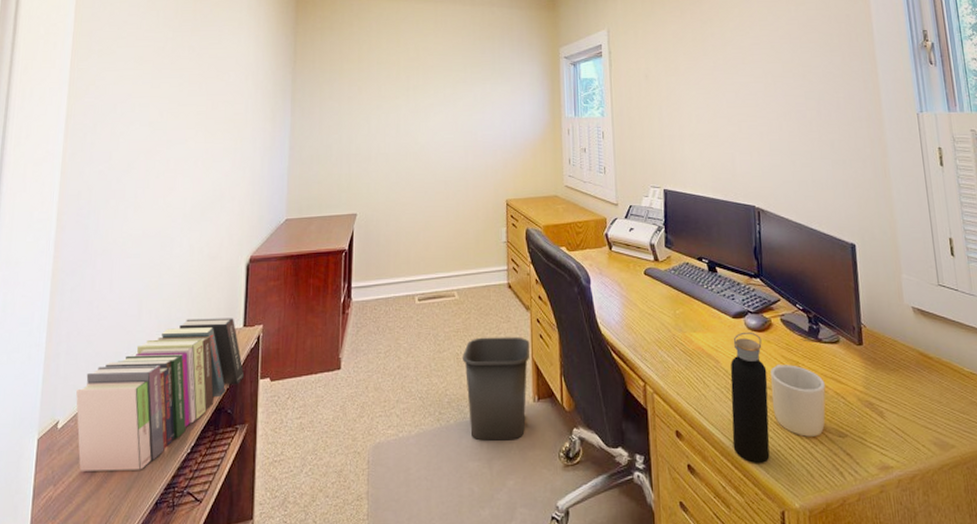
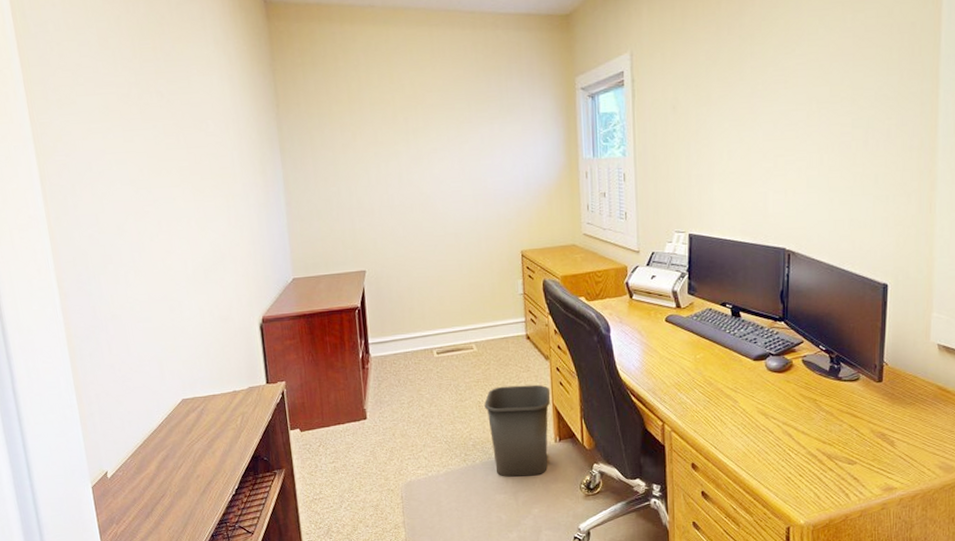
books: present [76,318,245,471] -> none [117,376,275,512]
water bottle: present [730,331,770,463] -> none [745,373,784,489]
mug: present [770,363,826,437] -> none [786,401,840,465]

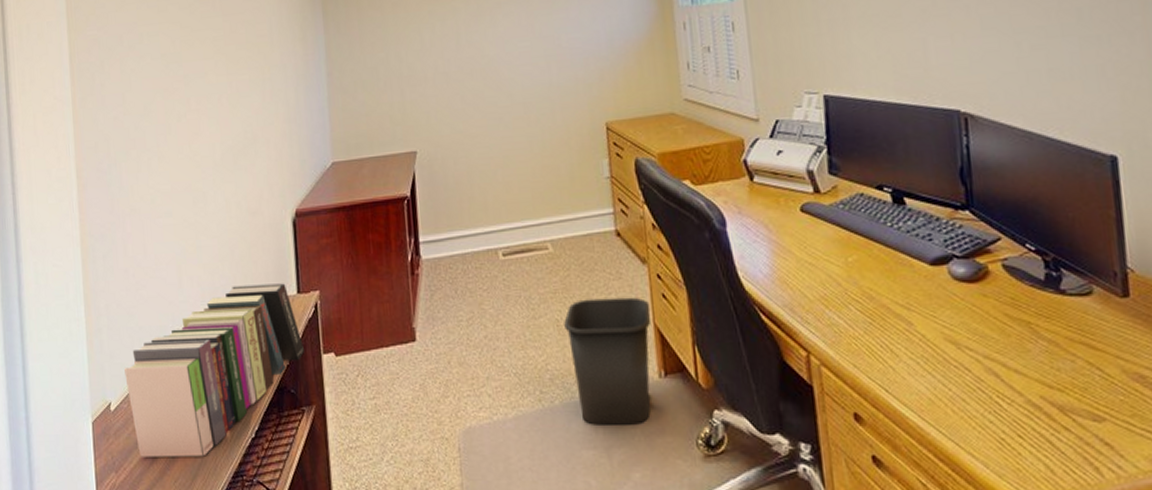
books: none [117,376,275,512] -> present [124,283,305,457]

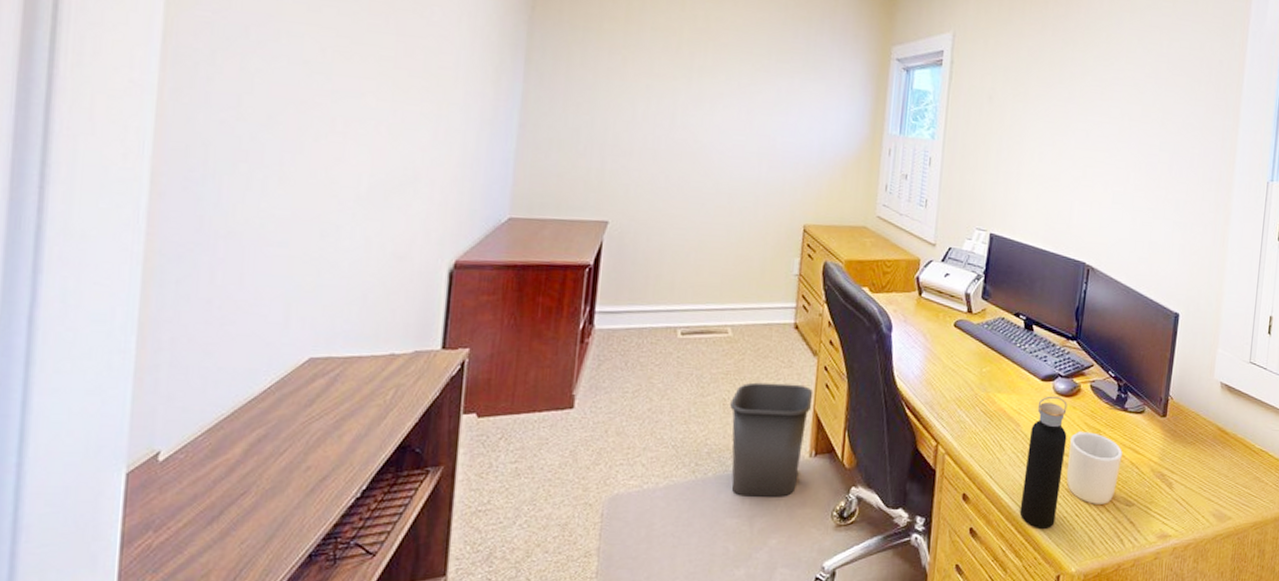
books: present [124,283,305,457] -> none [187,333,441,516]
water bottle: none [928,283,990,455] -> present [1019,396,1067,529]
mug: none [987,324,1073,421] -> present [1066,430,1122,504]

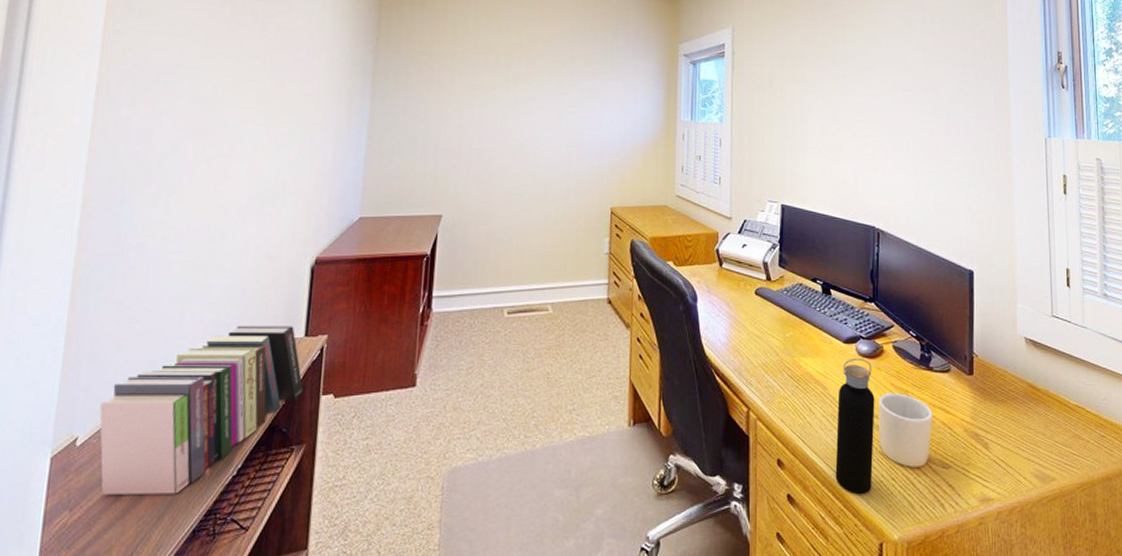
books: none [187,333,441,516] -> present [99,325,304,495]
waste bin: present [730,382,814,497] -> none [553,356,628,467]

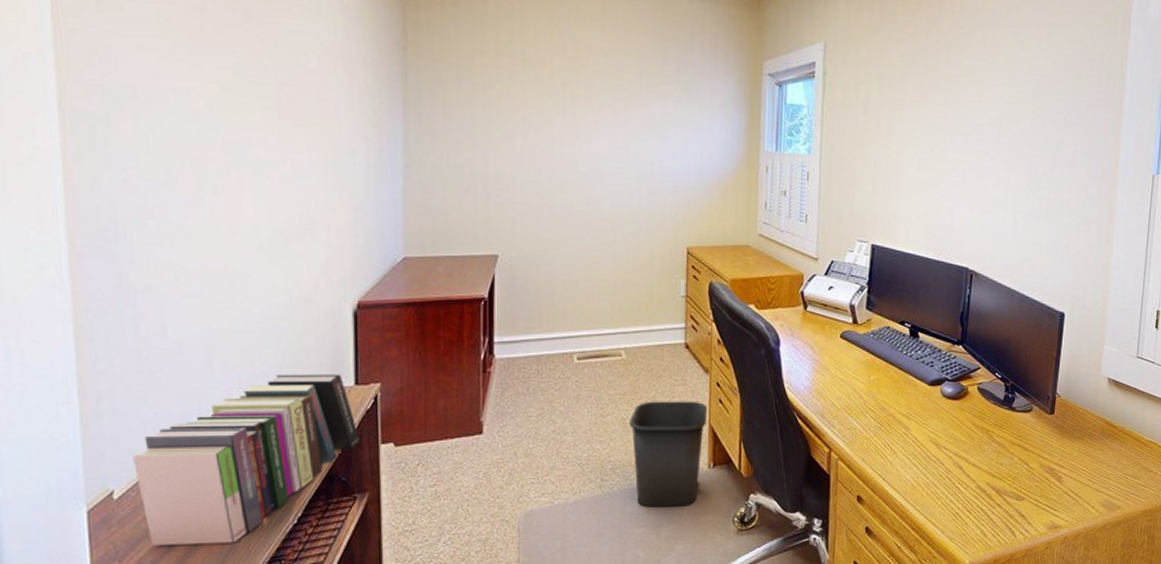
waste bin: none [553,356,628,467] -> present [630,401,708,507]
water bottle: present [835,358,875,494] -> none [913,399,956,525]
mug: present [878,392,933,467] -> none [957,431,1011,500]

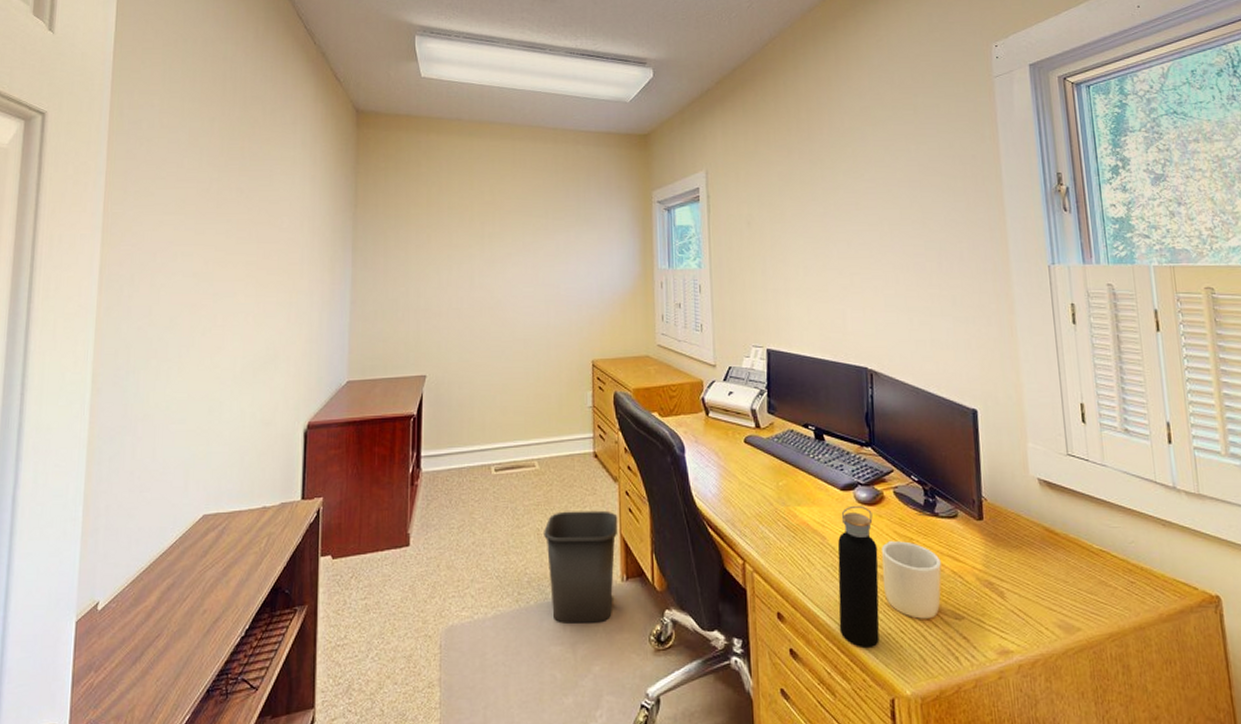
books: present [133,374,361,546] -> none [117,490,303,656]
water bottle: none [913,399,956,525] -> present [837,505,880,647]
mug: none [957,431,1011,500] -> present [881,540,942,619]

